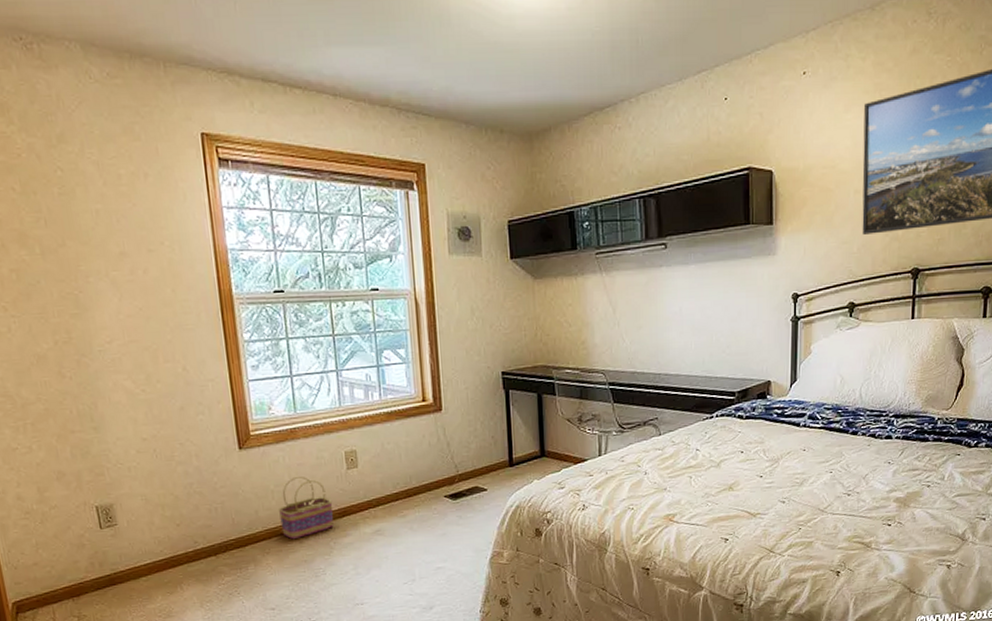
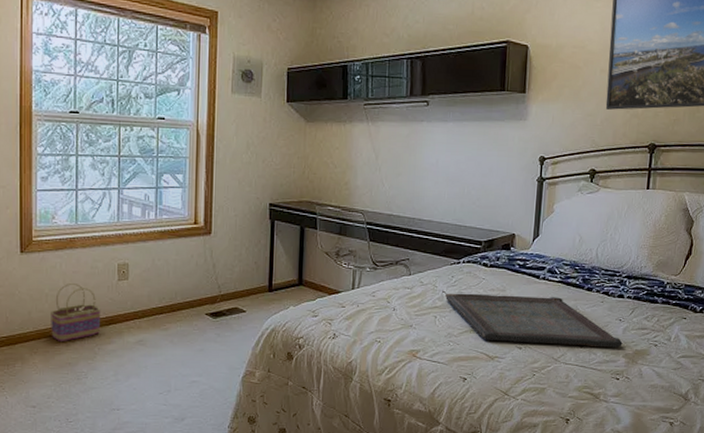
serving tray: none [700,444,893,497] -> present [445,293,623,348]

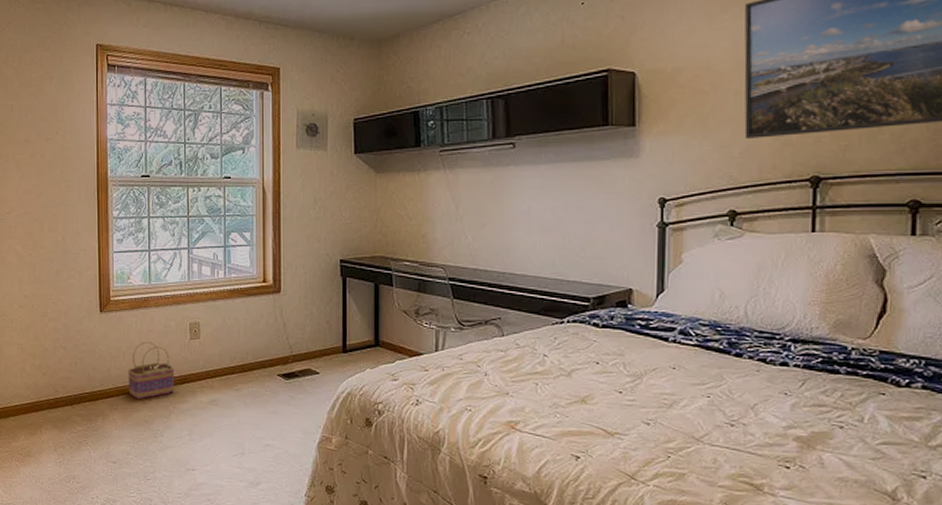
serving tray: present [445,293,623,348] -> none [548,357,792,428]

